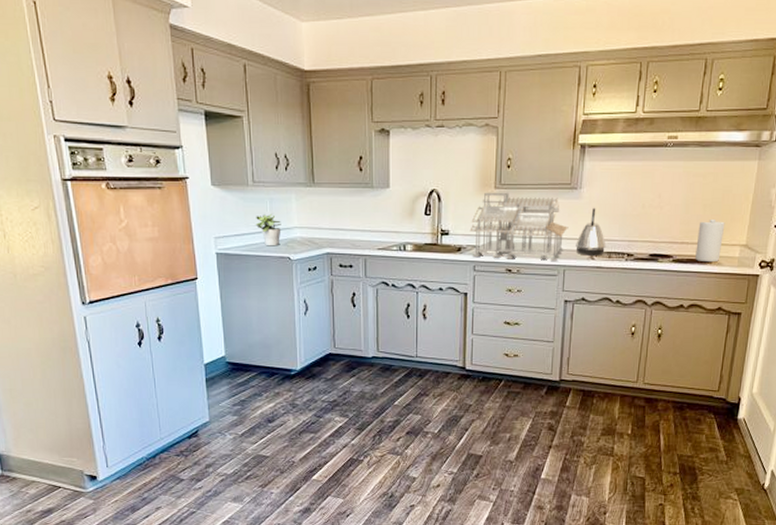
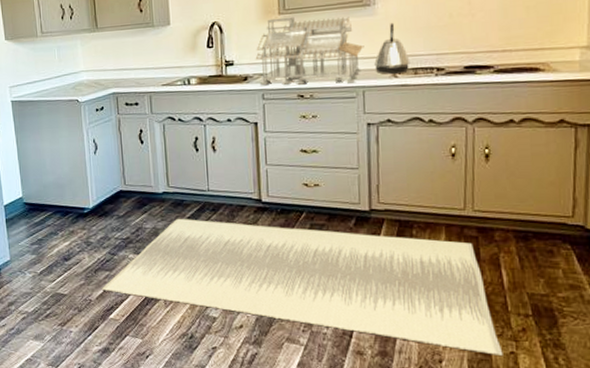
potted plant: present [255,213,282,246] -> none [45,60,69,91]
rug: none [305,382,654,508] -> present [101,218,503,357]
paper towel holder: present [695,220,725,263] -> none [522,22,557,70]

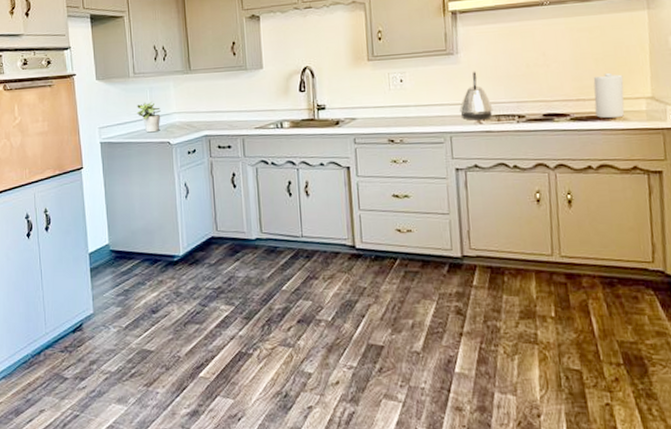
potted plant: none [45,60,69,91] -> present [136,101,161,133]
rug: present [101,218,503,357] -> none [190,266,599,409]
dish rack: present [255,16,365,86] -> none [346,63,450,130]
paper towel holder: none [522,22,557,70] -> present [593,73,625,119]

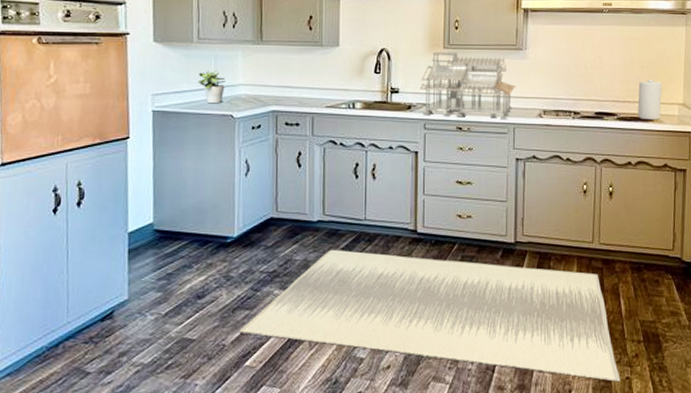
rug: none [190,266,599,409] -> present [238,249,621,383]
dish rack: none [346,63,450,130] -> present [419,51,516,120]
kettle: present [460,71,494,121] -> none [524,67,553,114]

